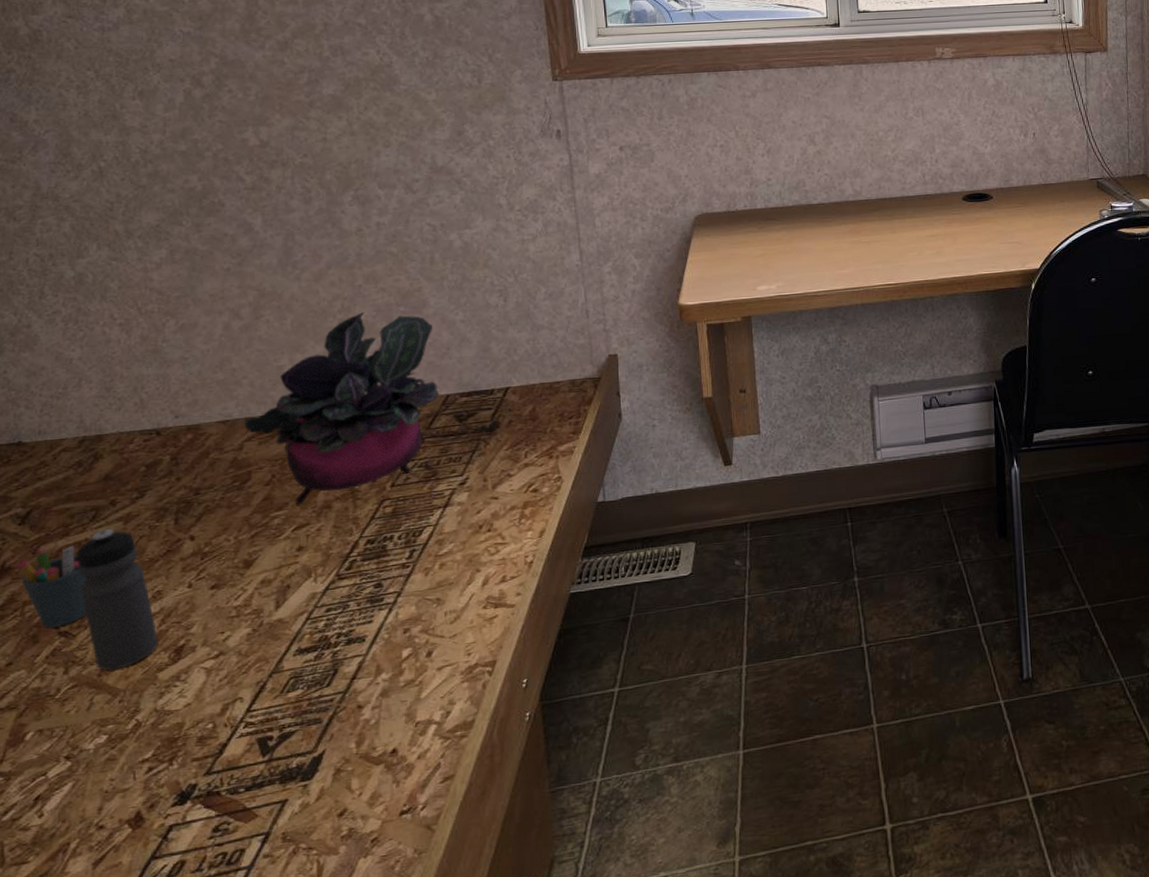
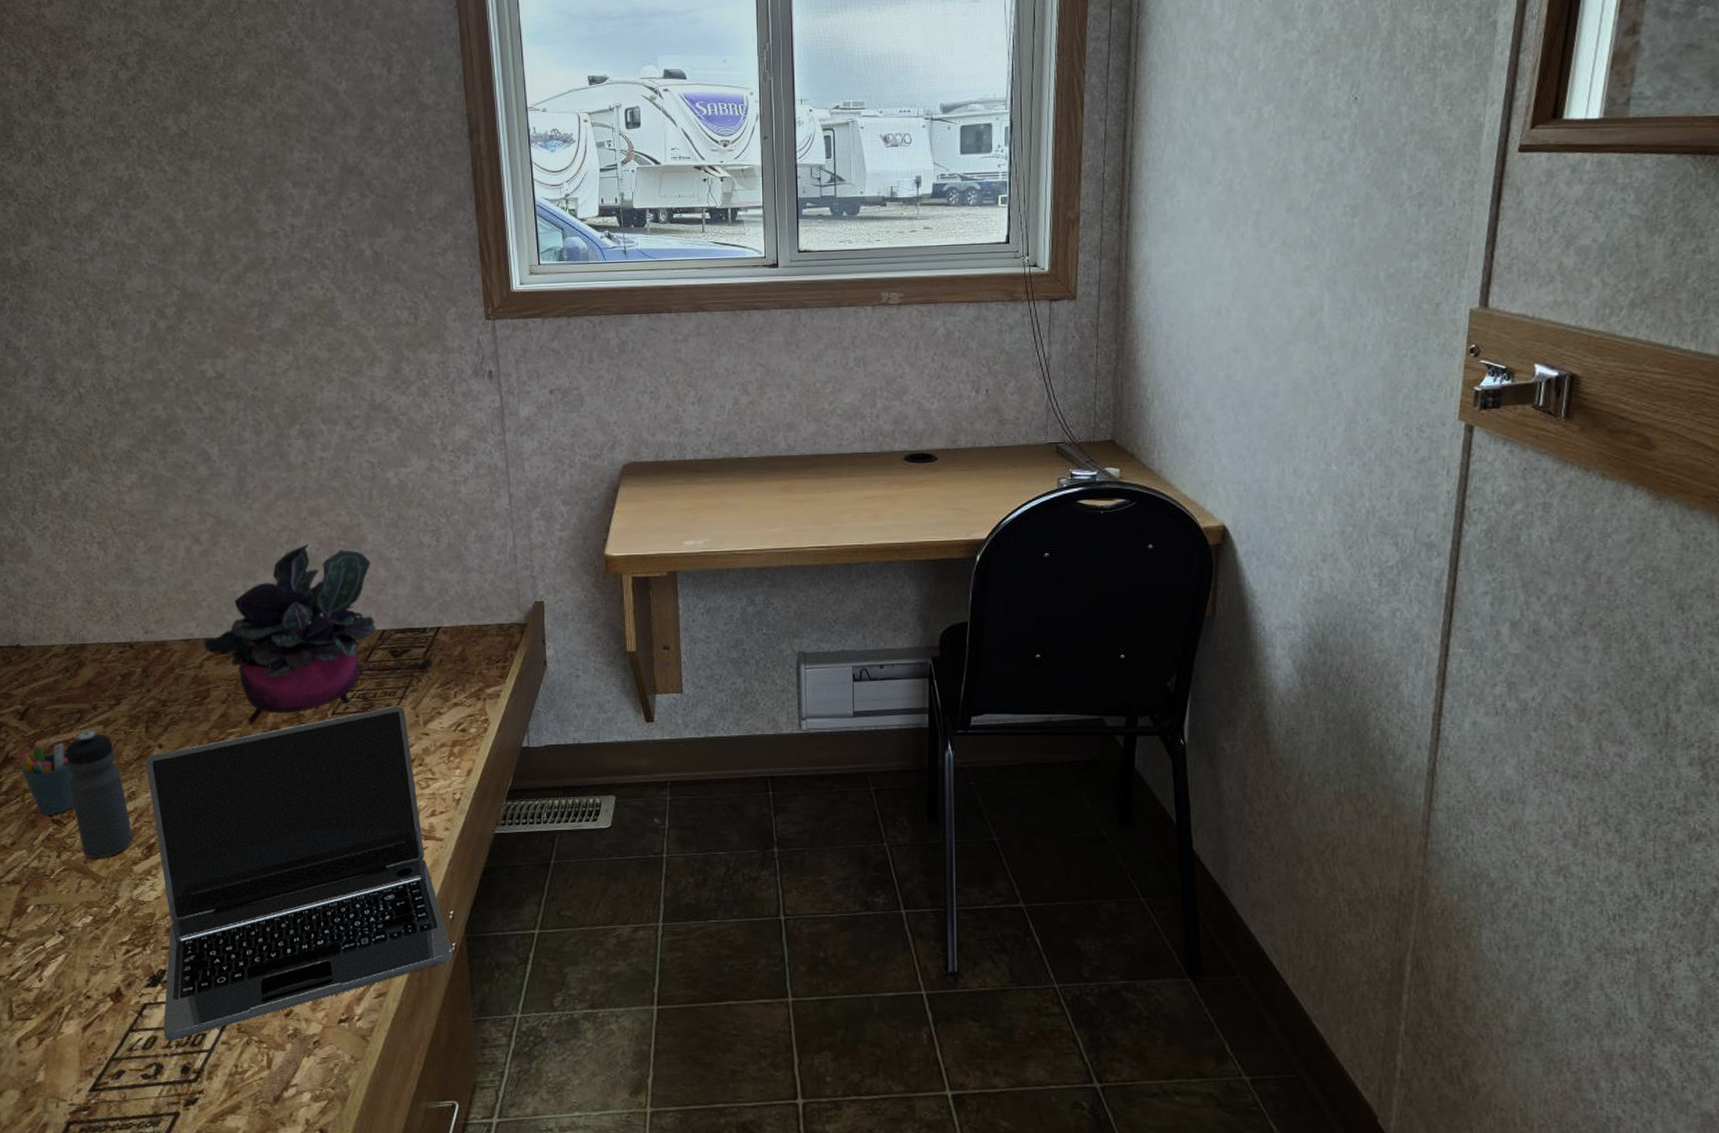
laptop: none [174,471,526,863] -> present [146,706,452,1041]

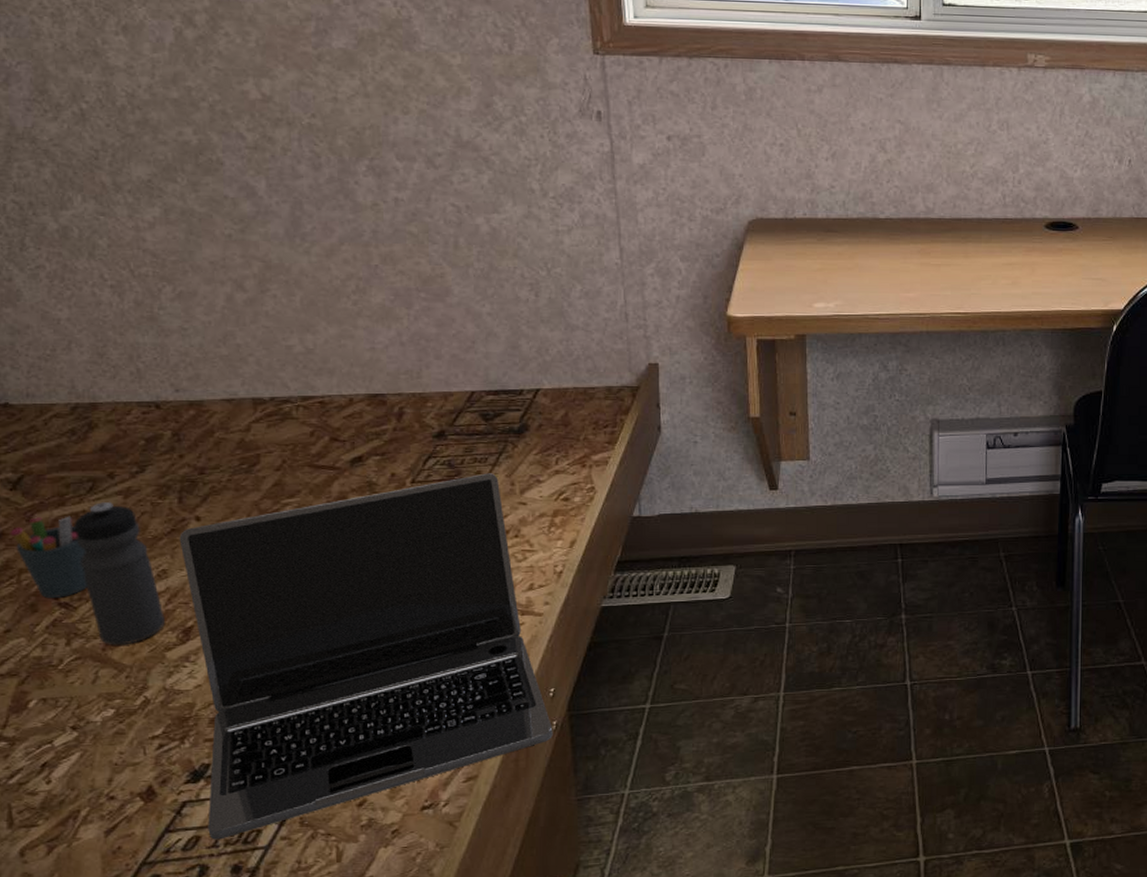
potted plant: present [204,544,377,724] -> none [251,295,464,494]

